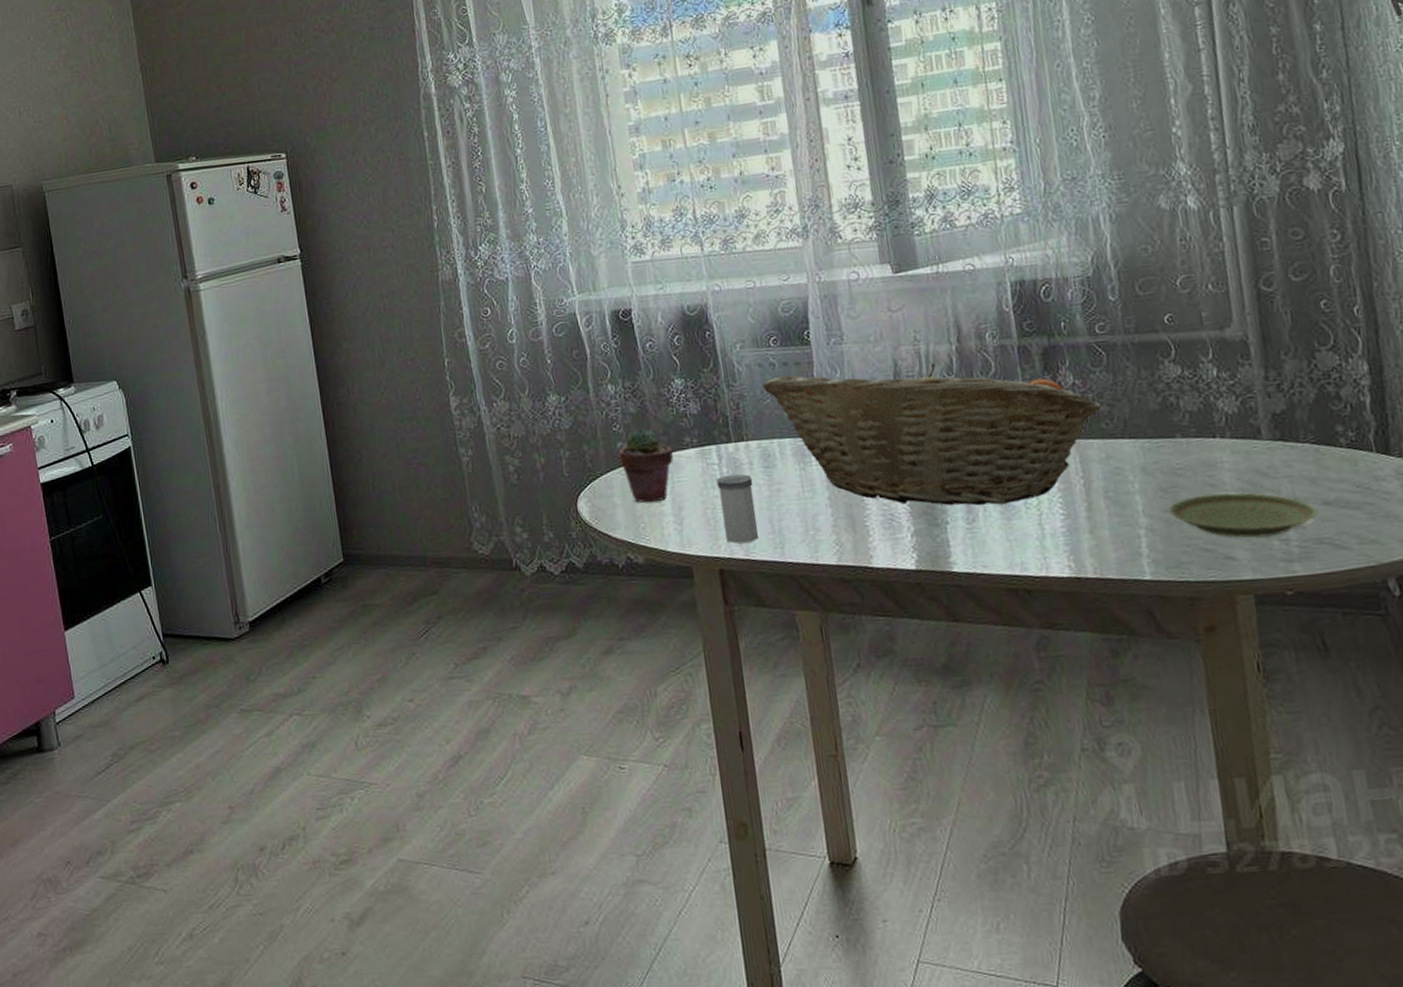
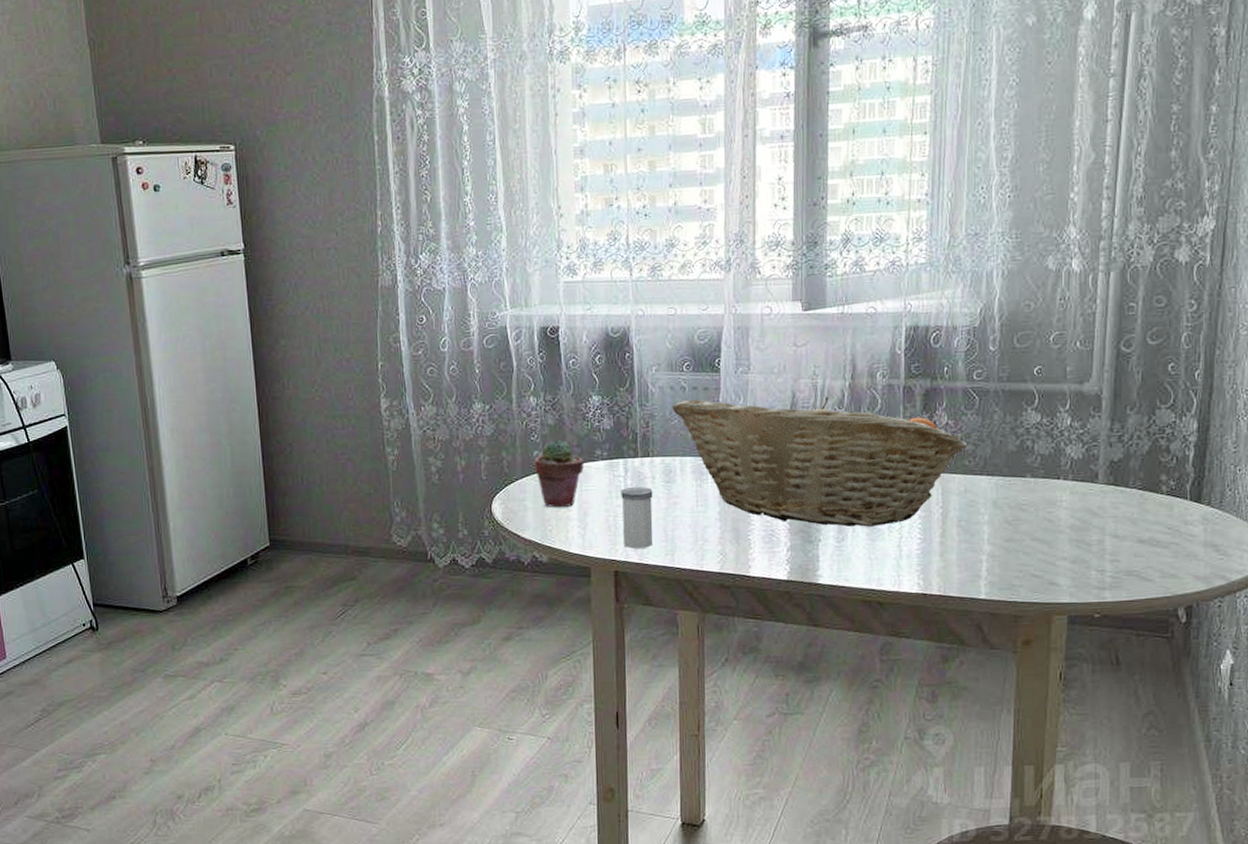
plate: present [1169,492,1318,538] -> none [1010,528,1132,568]

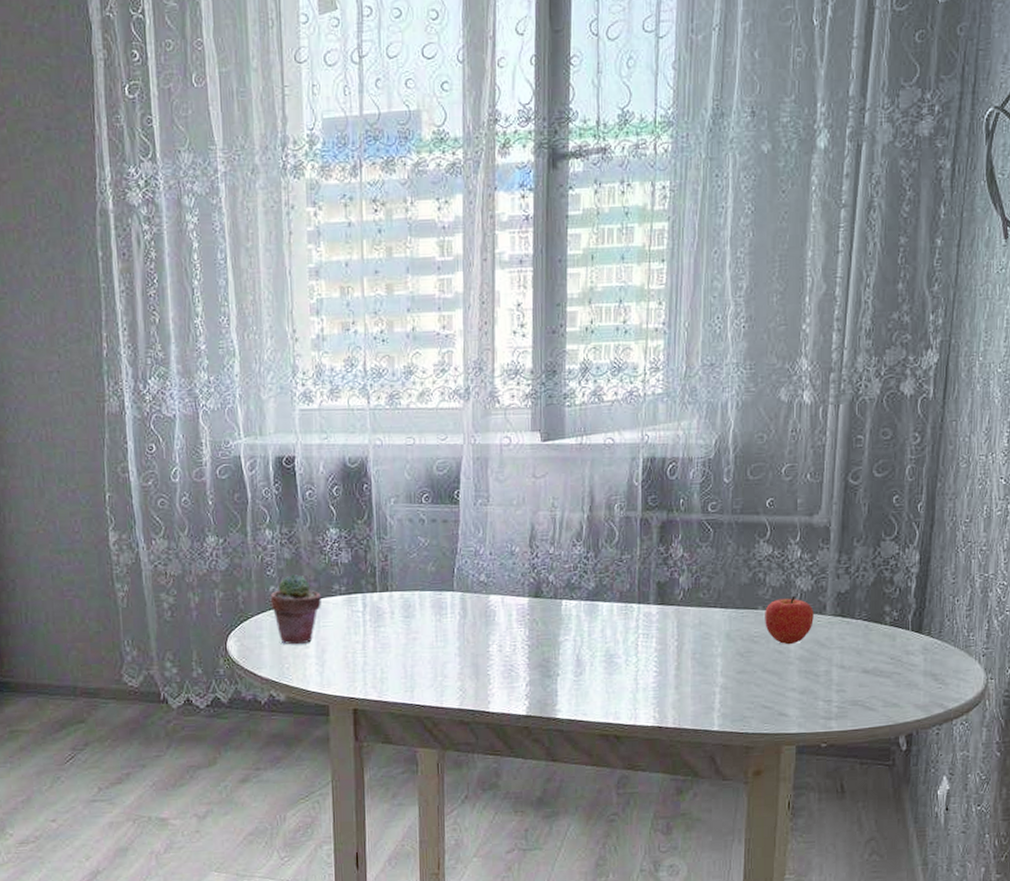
salt shaker: present [621,486,653,549] -> none [359,621,393,686]
fruit basket: present [672,397,968,527] -> none [411,529,702,661]
fruit: none [1033,463,1085,514] -> present [765,595,814,645]

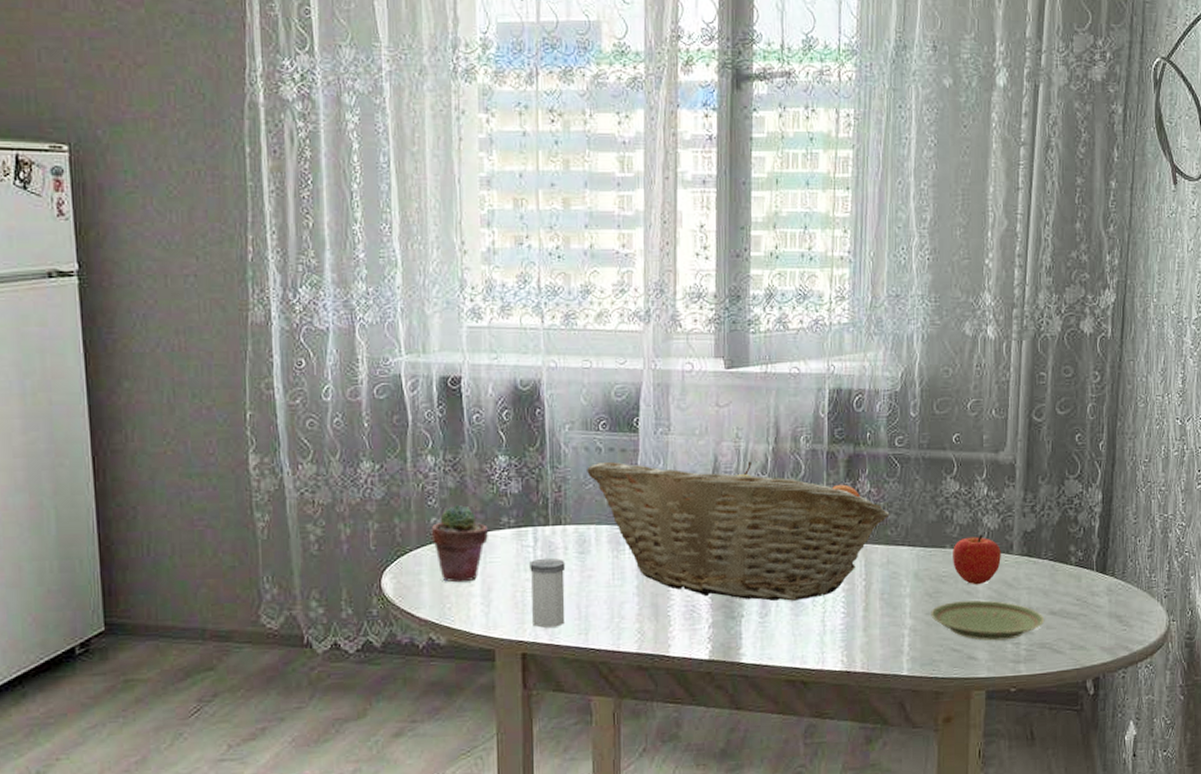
salt shaker: none [359,621,393,686] -> present [530,557,566,628]
fruit basket: none [411,529,702,661] -> present [587,461,890,601]
plate: none [742,659,858,699] -> present [931,600,1045,641]

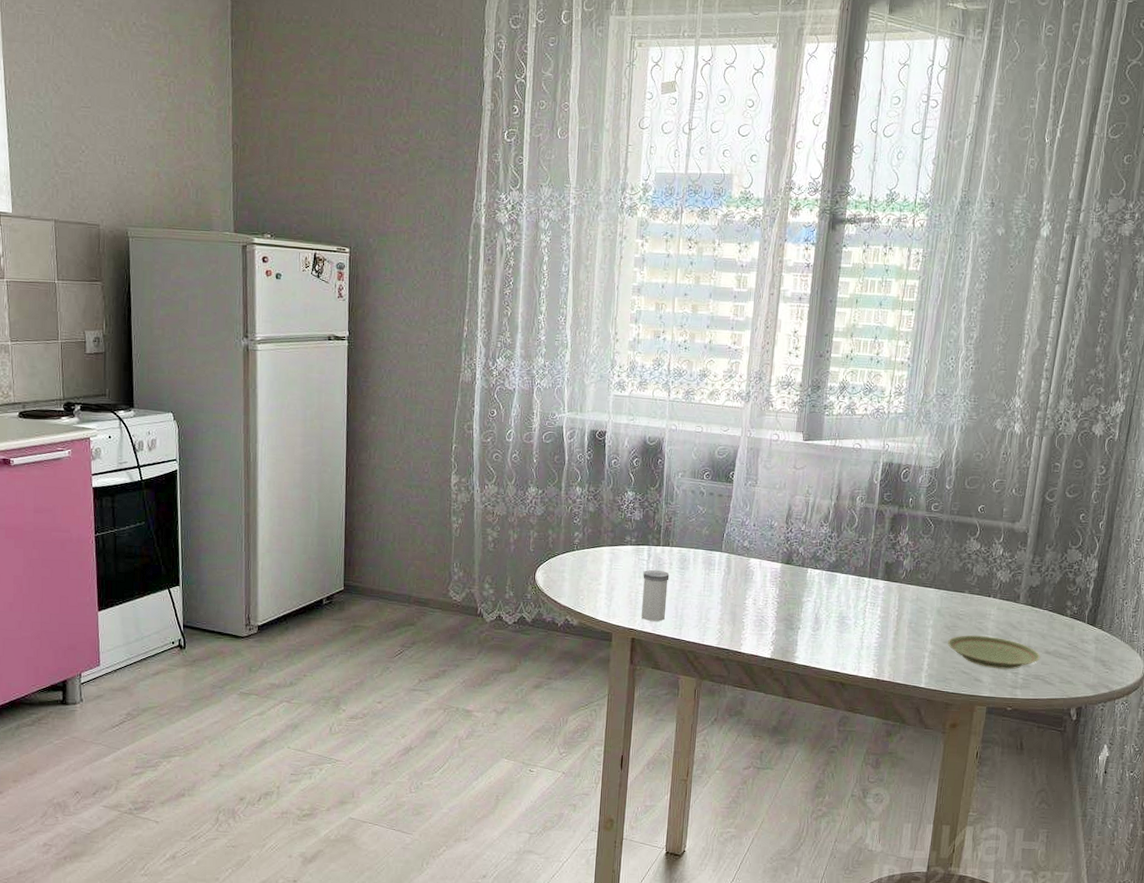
potted succulent: present [431,504,489,583] -> none [574,524,616,582]
fruit basket: present [587,461,890,601] -> none [692,502,922,621]
fruit: present [953,534,1001,585] -> none [969,584,1010,624]

